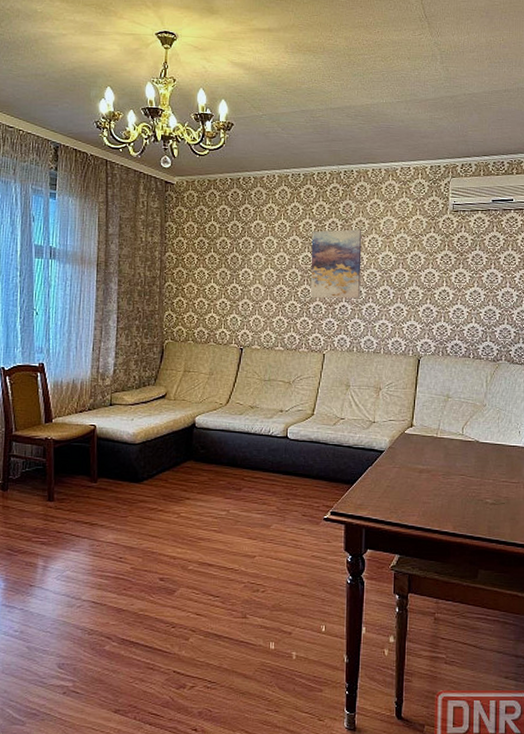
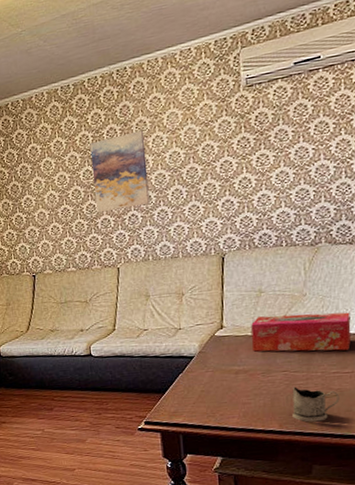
tissue box: none [437,420,520,461] -> present [251,312,352,352]
tea glass holder: none [465,491,506,527] -> present [292,386,340,422]

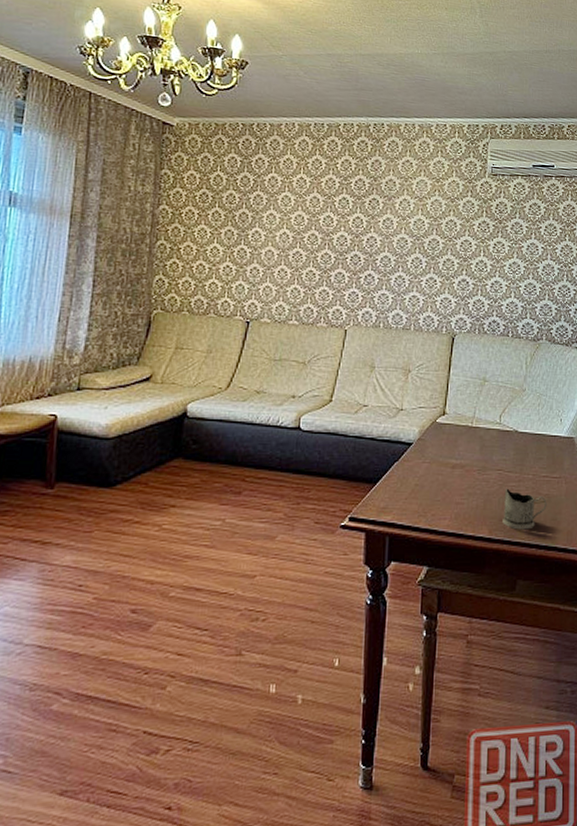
wall art: present [89,130,150,213] -> none [332,188,393,267]
tissue box: present [251,312,352,352] -> none [472,407,562,453]

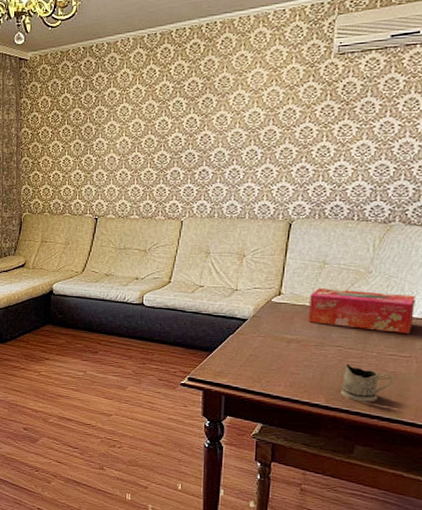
tissue box: none [472,407,562,453] -> present [309,288,416,334]

